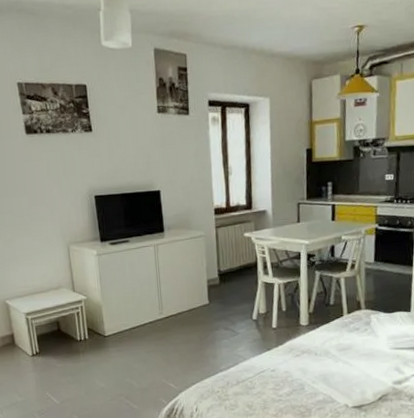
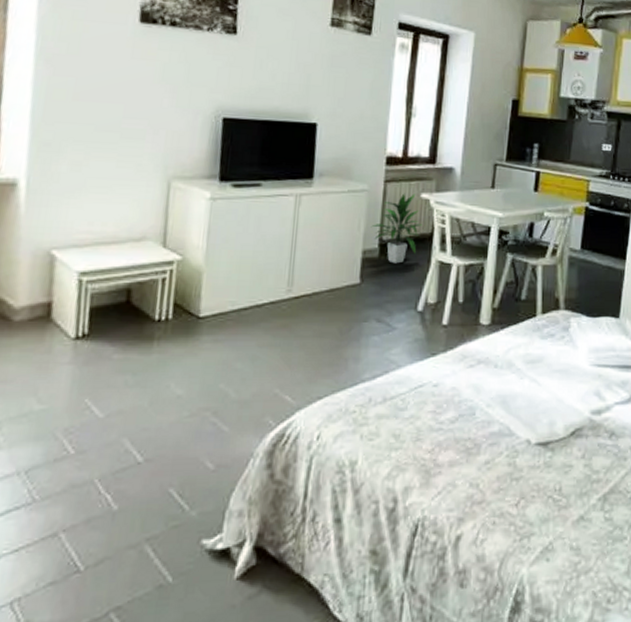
indoor plant: none [210,234,248,287] -> present [371,193,423,264]

